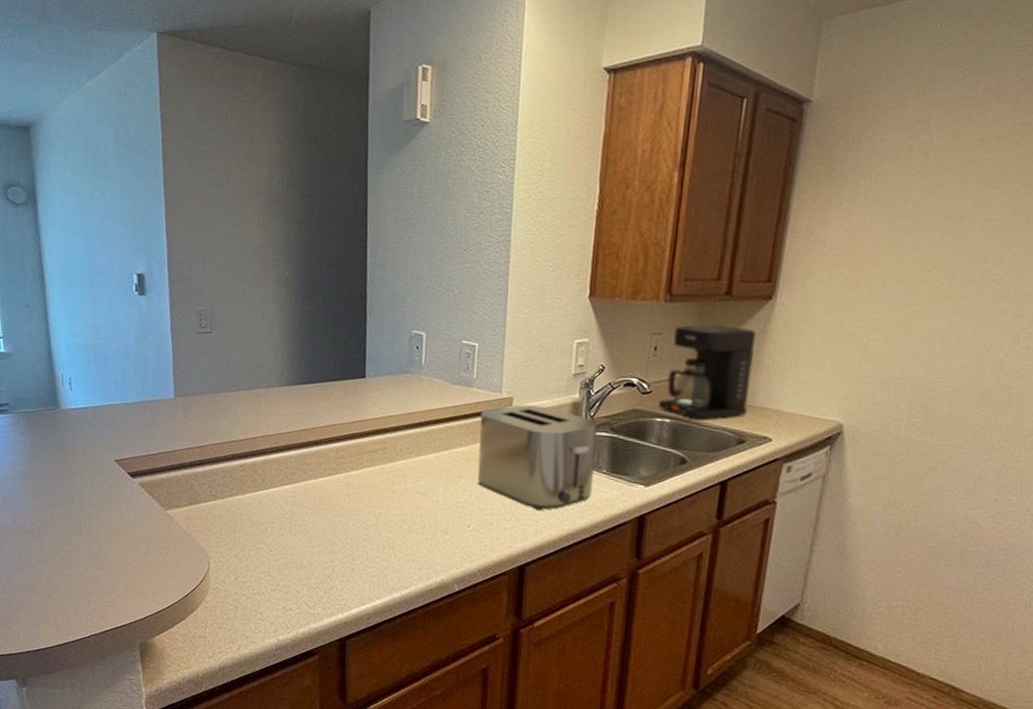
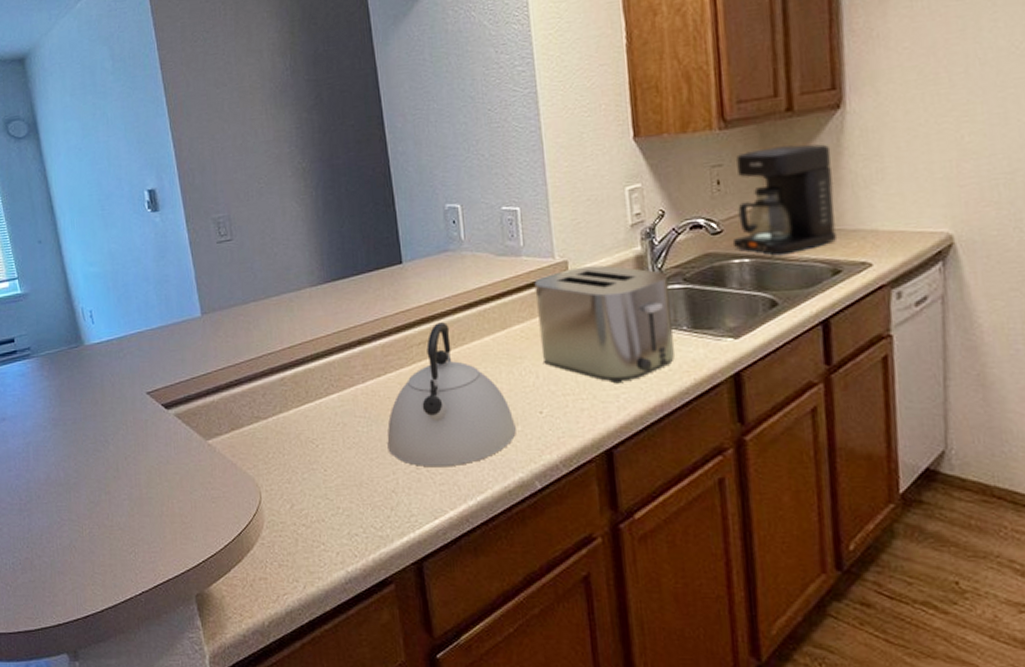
kettle: none [329,435,445,562] -> present [387,322,516,468]

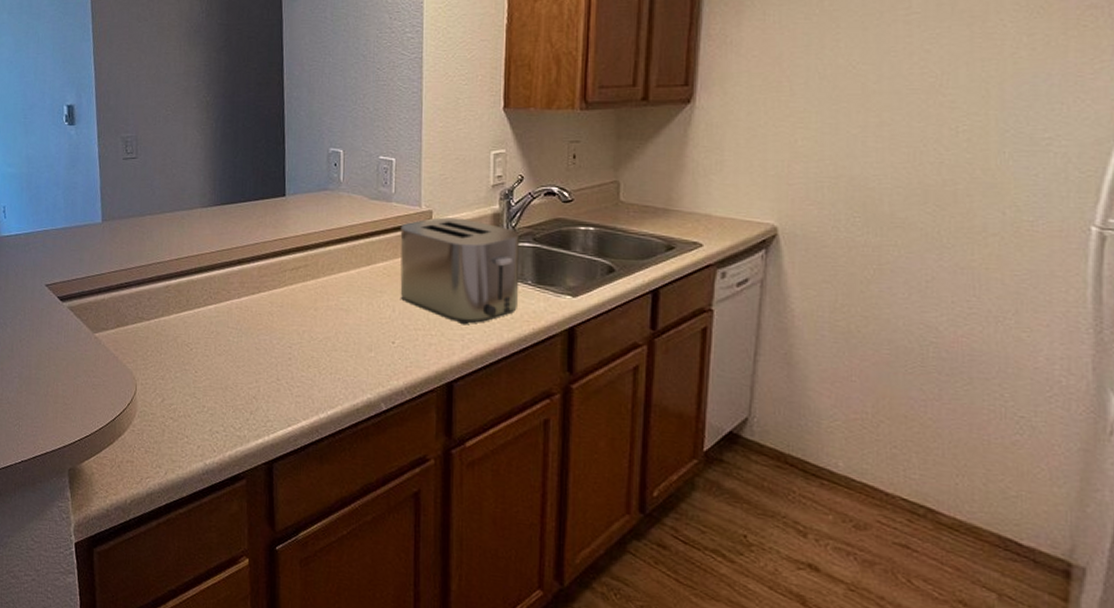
kettle: present [387,322,516,468] -> none [254,252,369,382]
coffee maker: present [732,144,838,254] -> none [580,129,678,226]

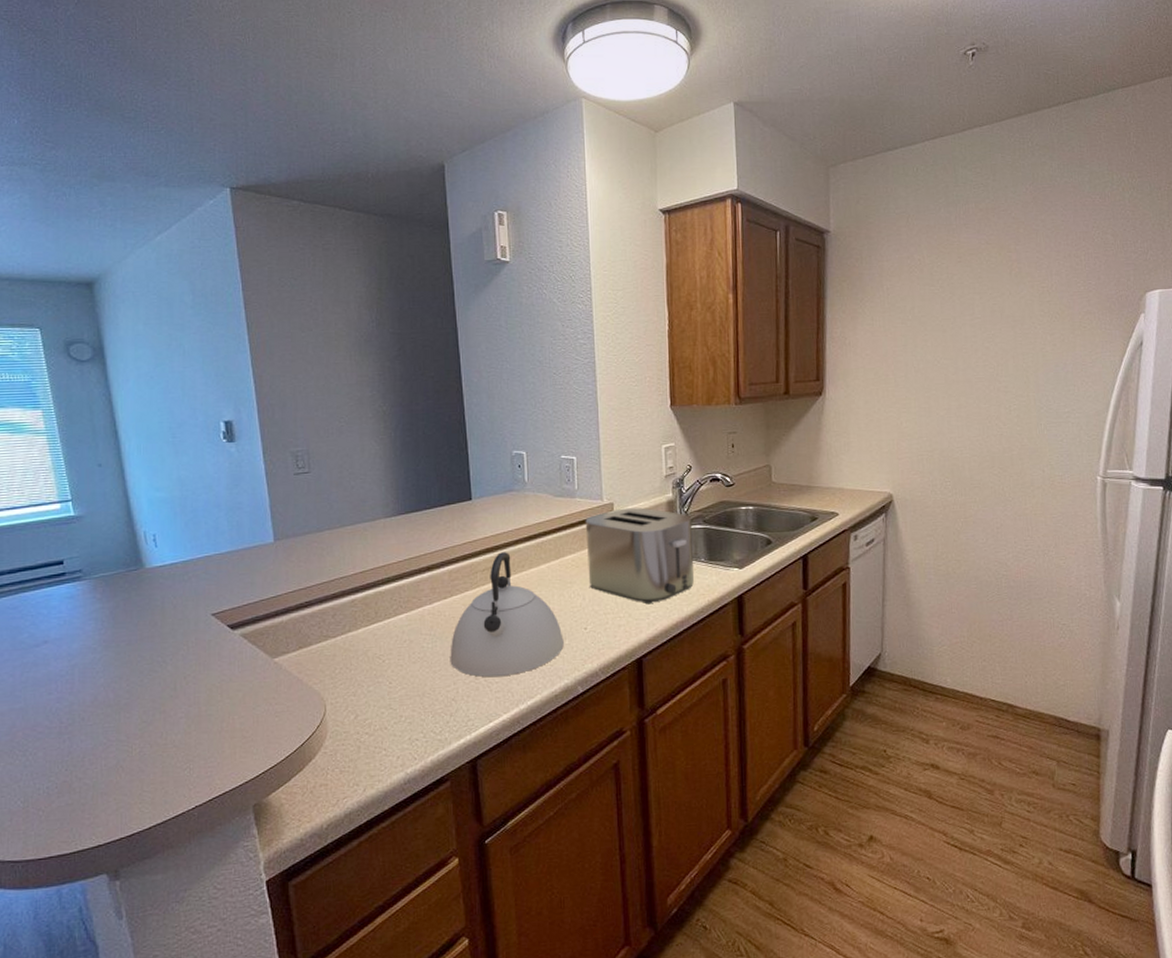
kettle: none [254,252,369,382] -> present [450,552,564,678]

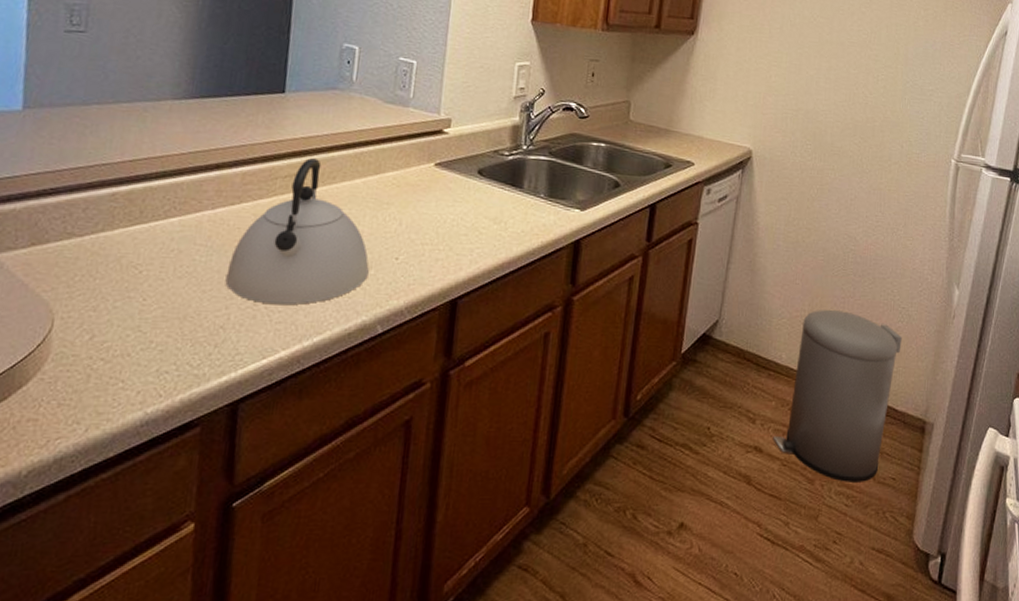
toaster: present [585,507,695,605] -> none [409,126,537,239]
pedal bin: none [948,633,1066,791] -> present [773,310,902,482]

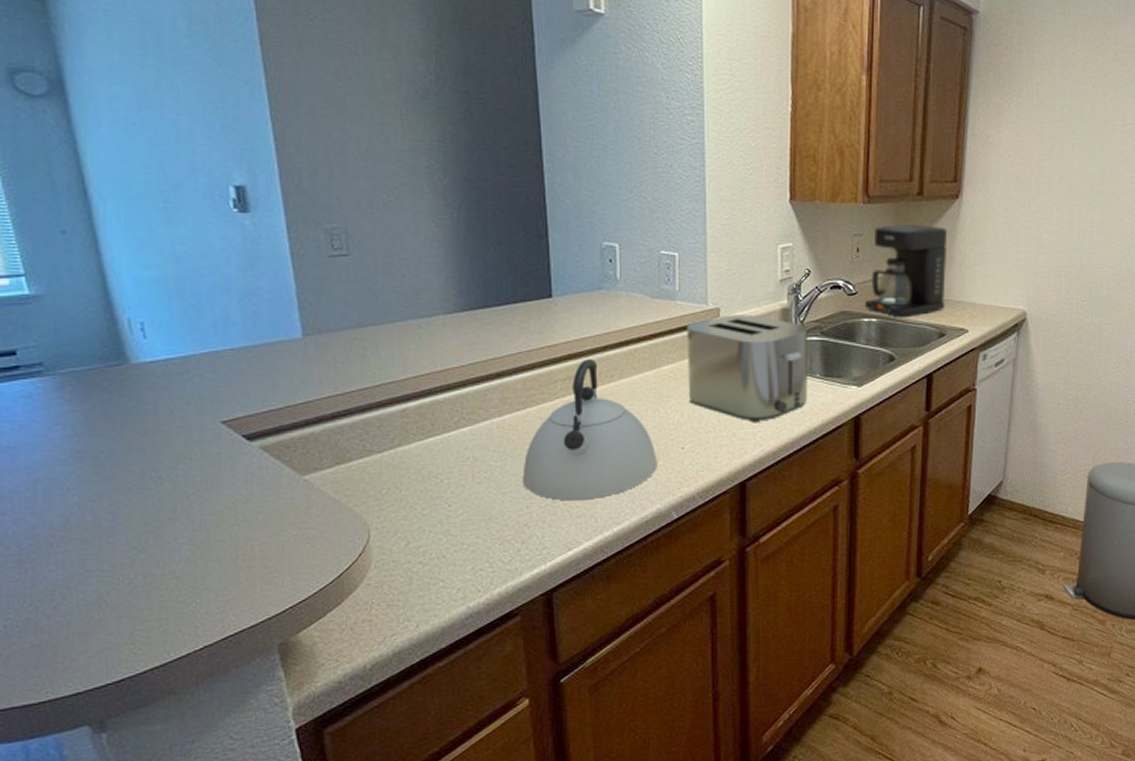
toaster: none [409,126,537,239] -> present [686,315,809,423]
coffee maker: none [594,54,682,144] -> present [864,223,948,316]

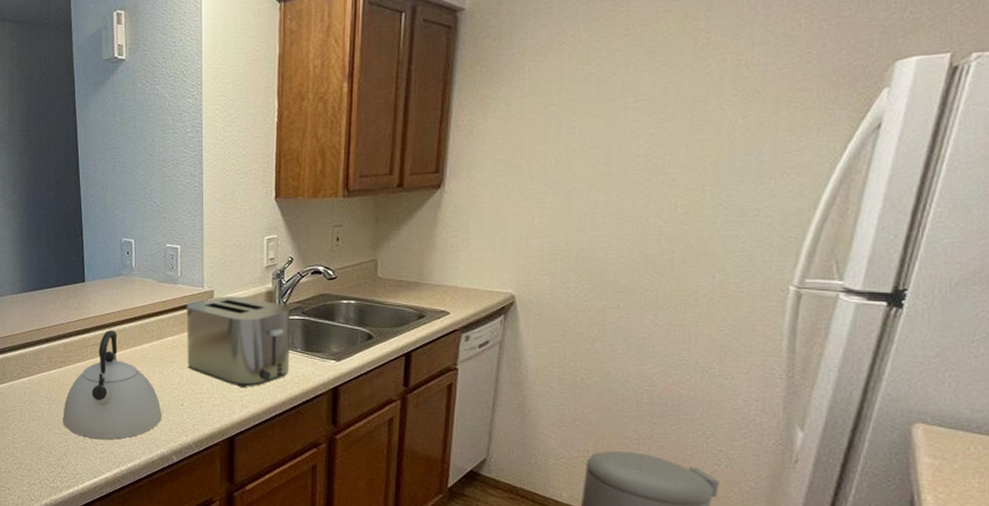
coffee maker: present [864,223,948,316] -> none [343,213,429,299]

